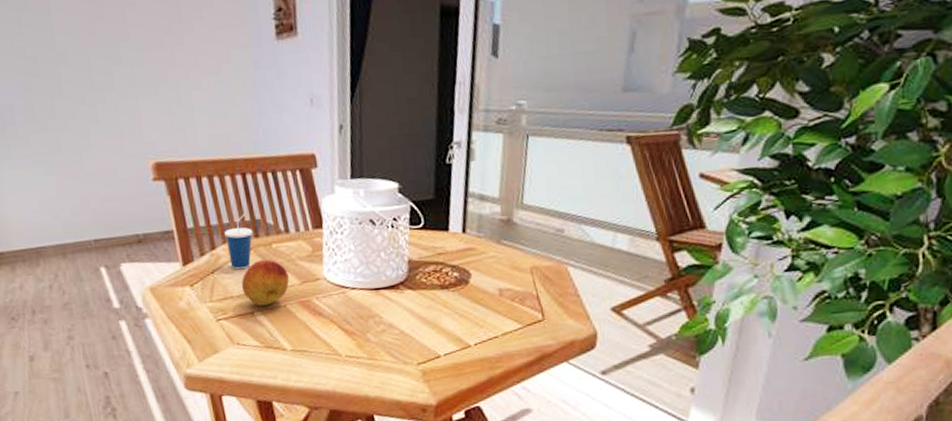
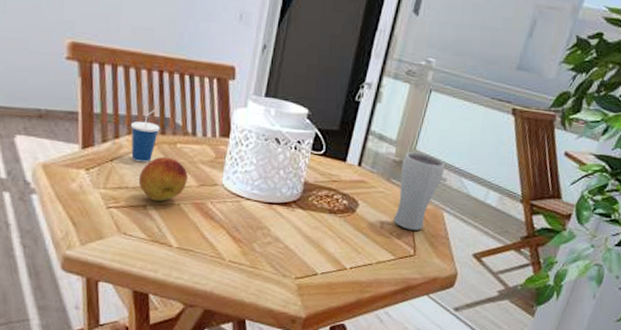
drinking glass: none [510,206,560,293] -> present [393,152,445,231]

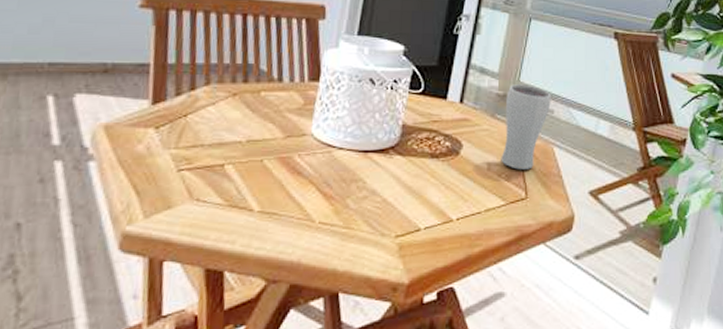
cup: present [131,108,160,163] -> none [208,54,243,116]
fruit: present [138,156,188,201] -> none [216,107,273,158]

